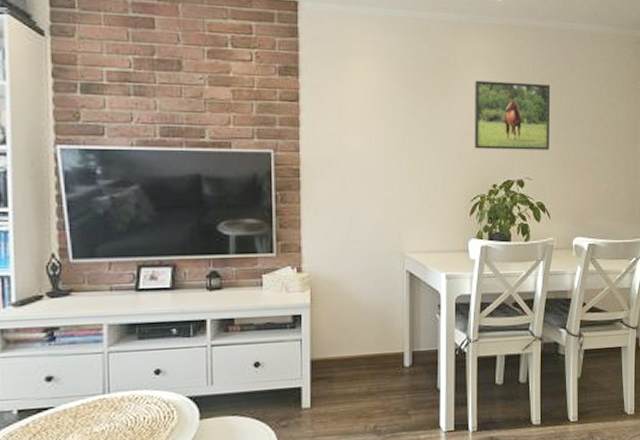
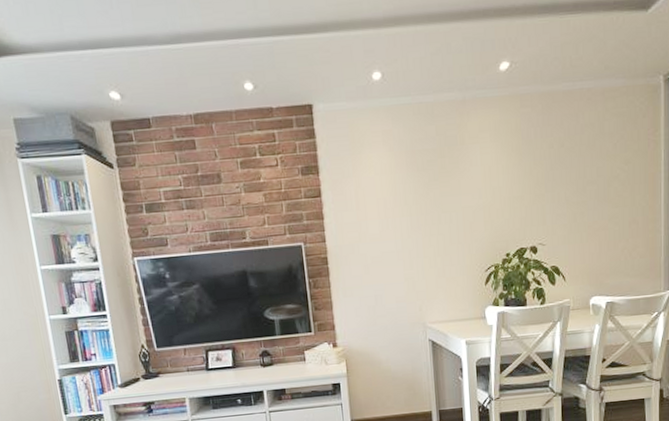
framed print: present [475,80,551,150] -> none [483,148,562,222]

